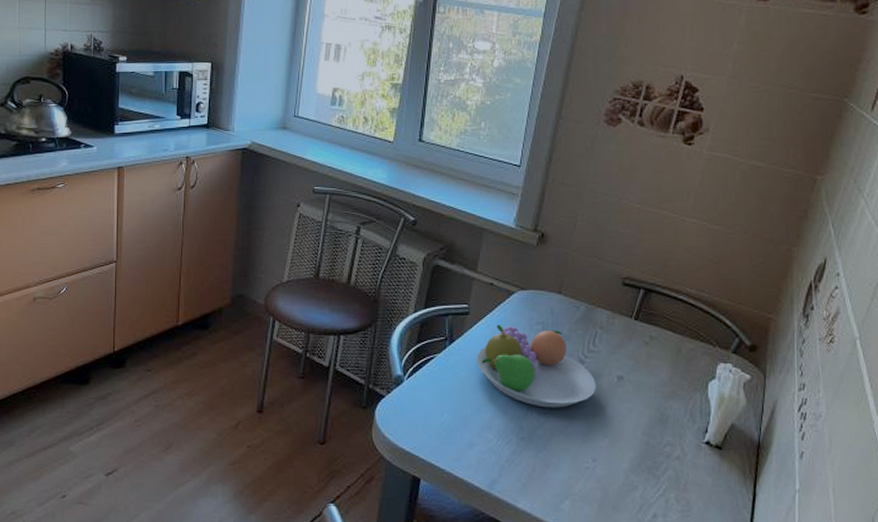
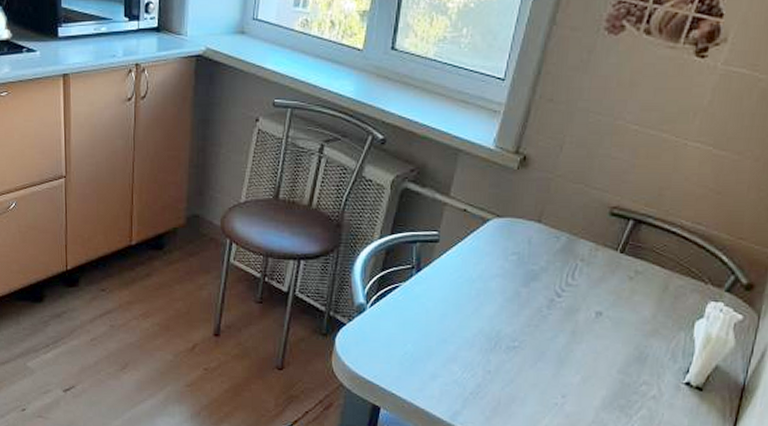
fruit bowl: present [477,325,597,408] -> none [445,254,573,342]

